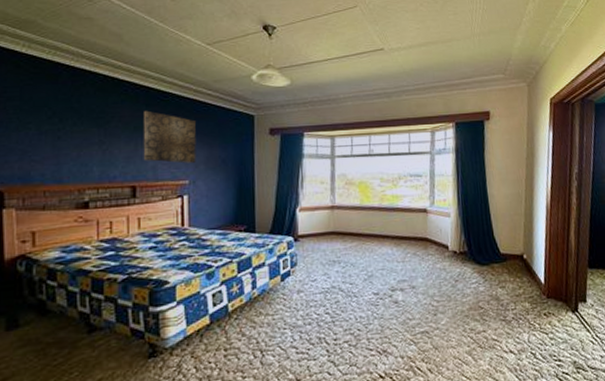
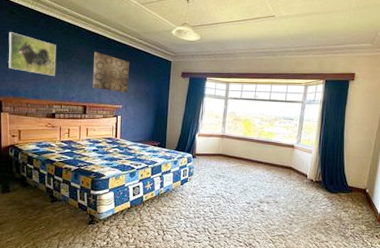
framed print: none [13,93,87,149] -> present [8,32,56,76]

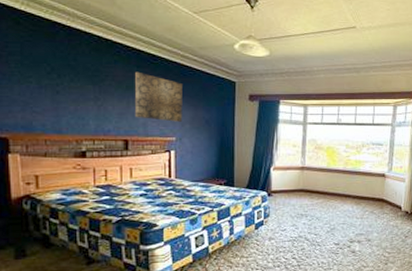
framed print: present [8,32,56,76] -> none [14,48,83,104]

